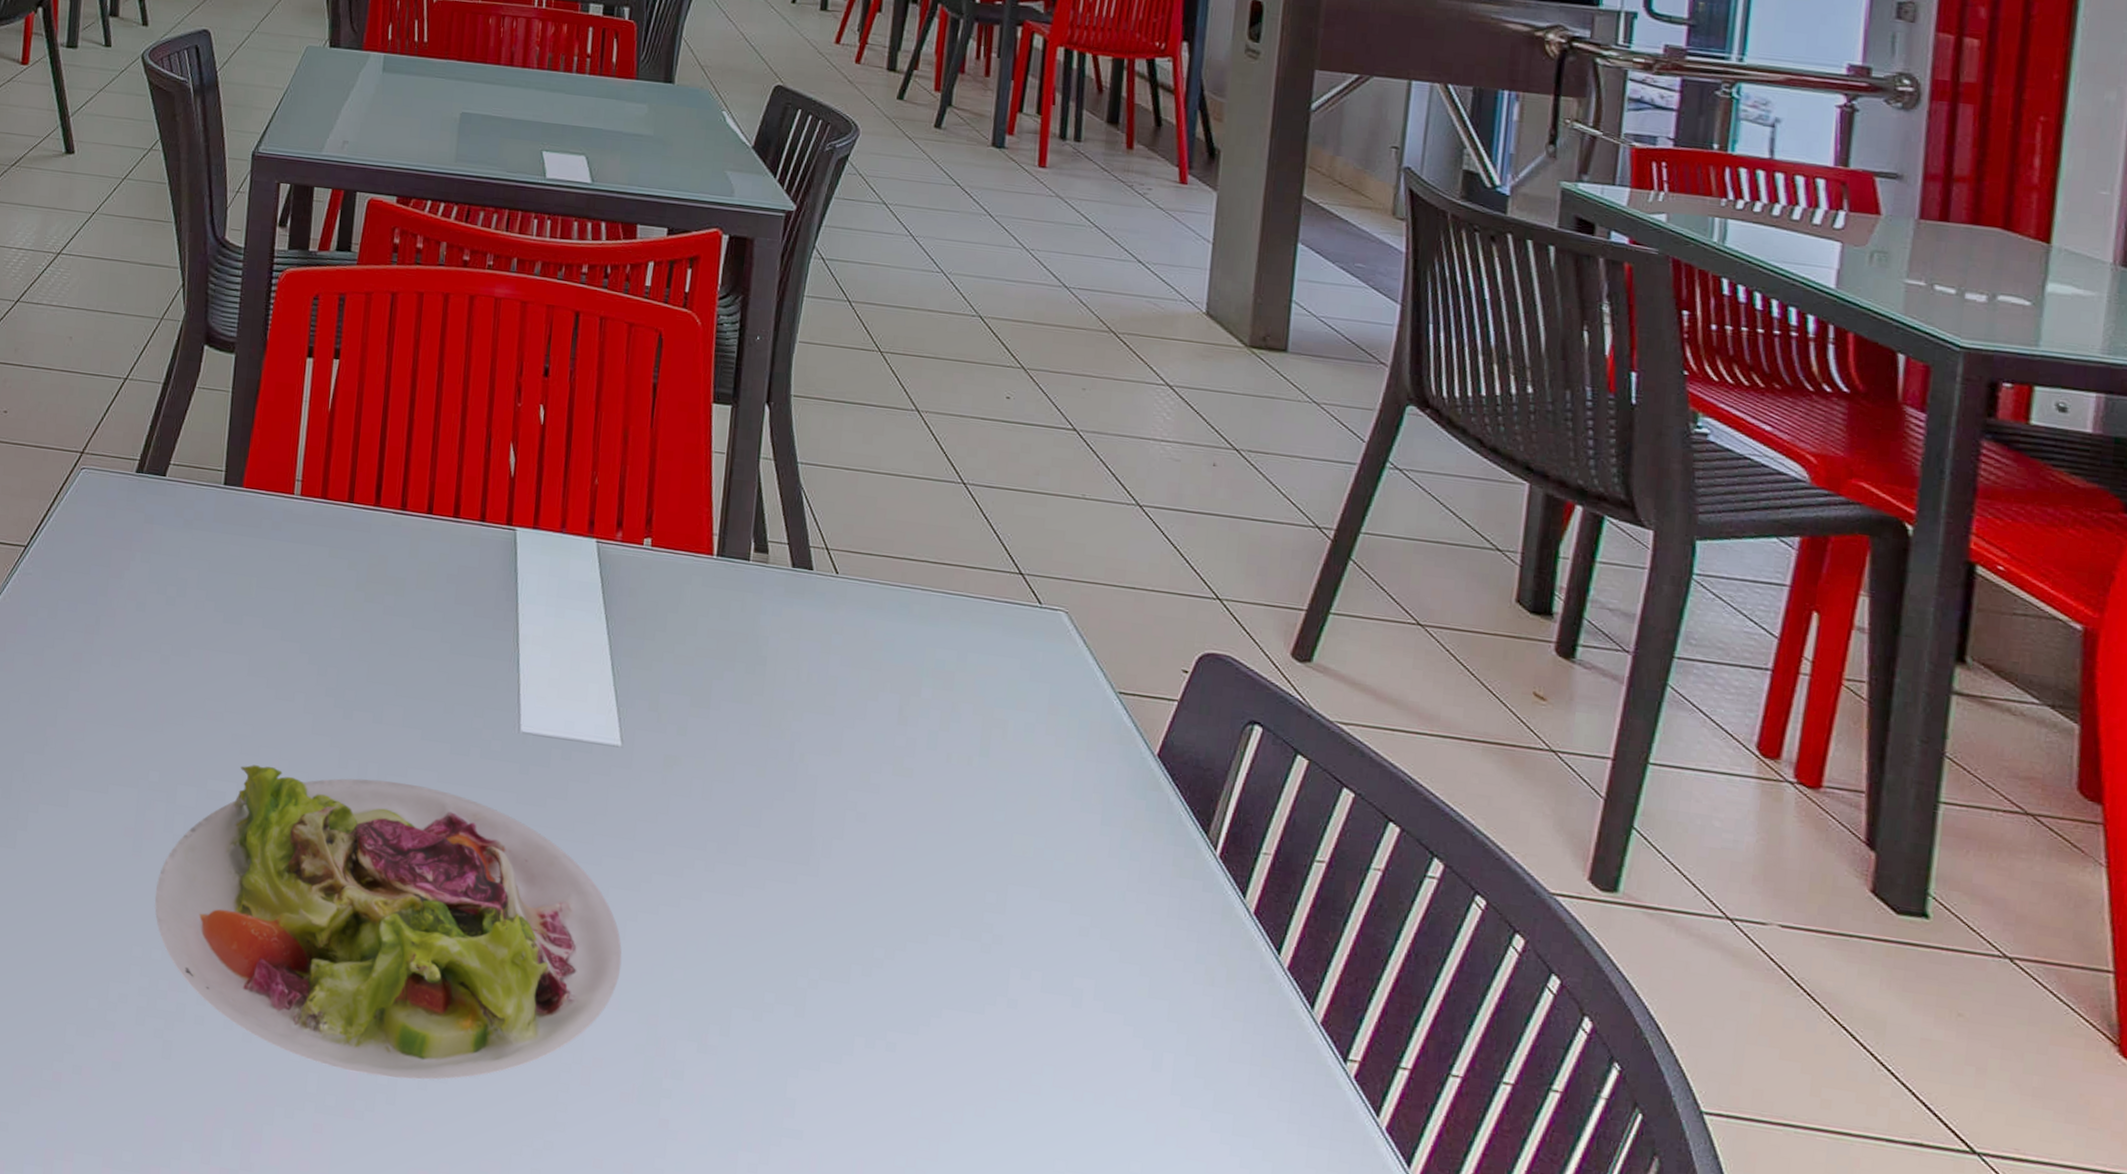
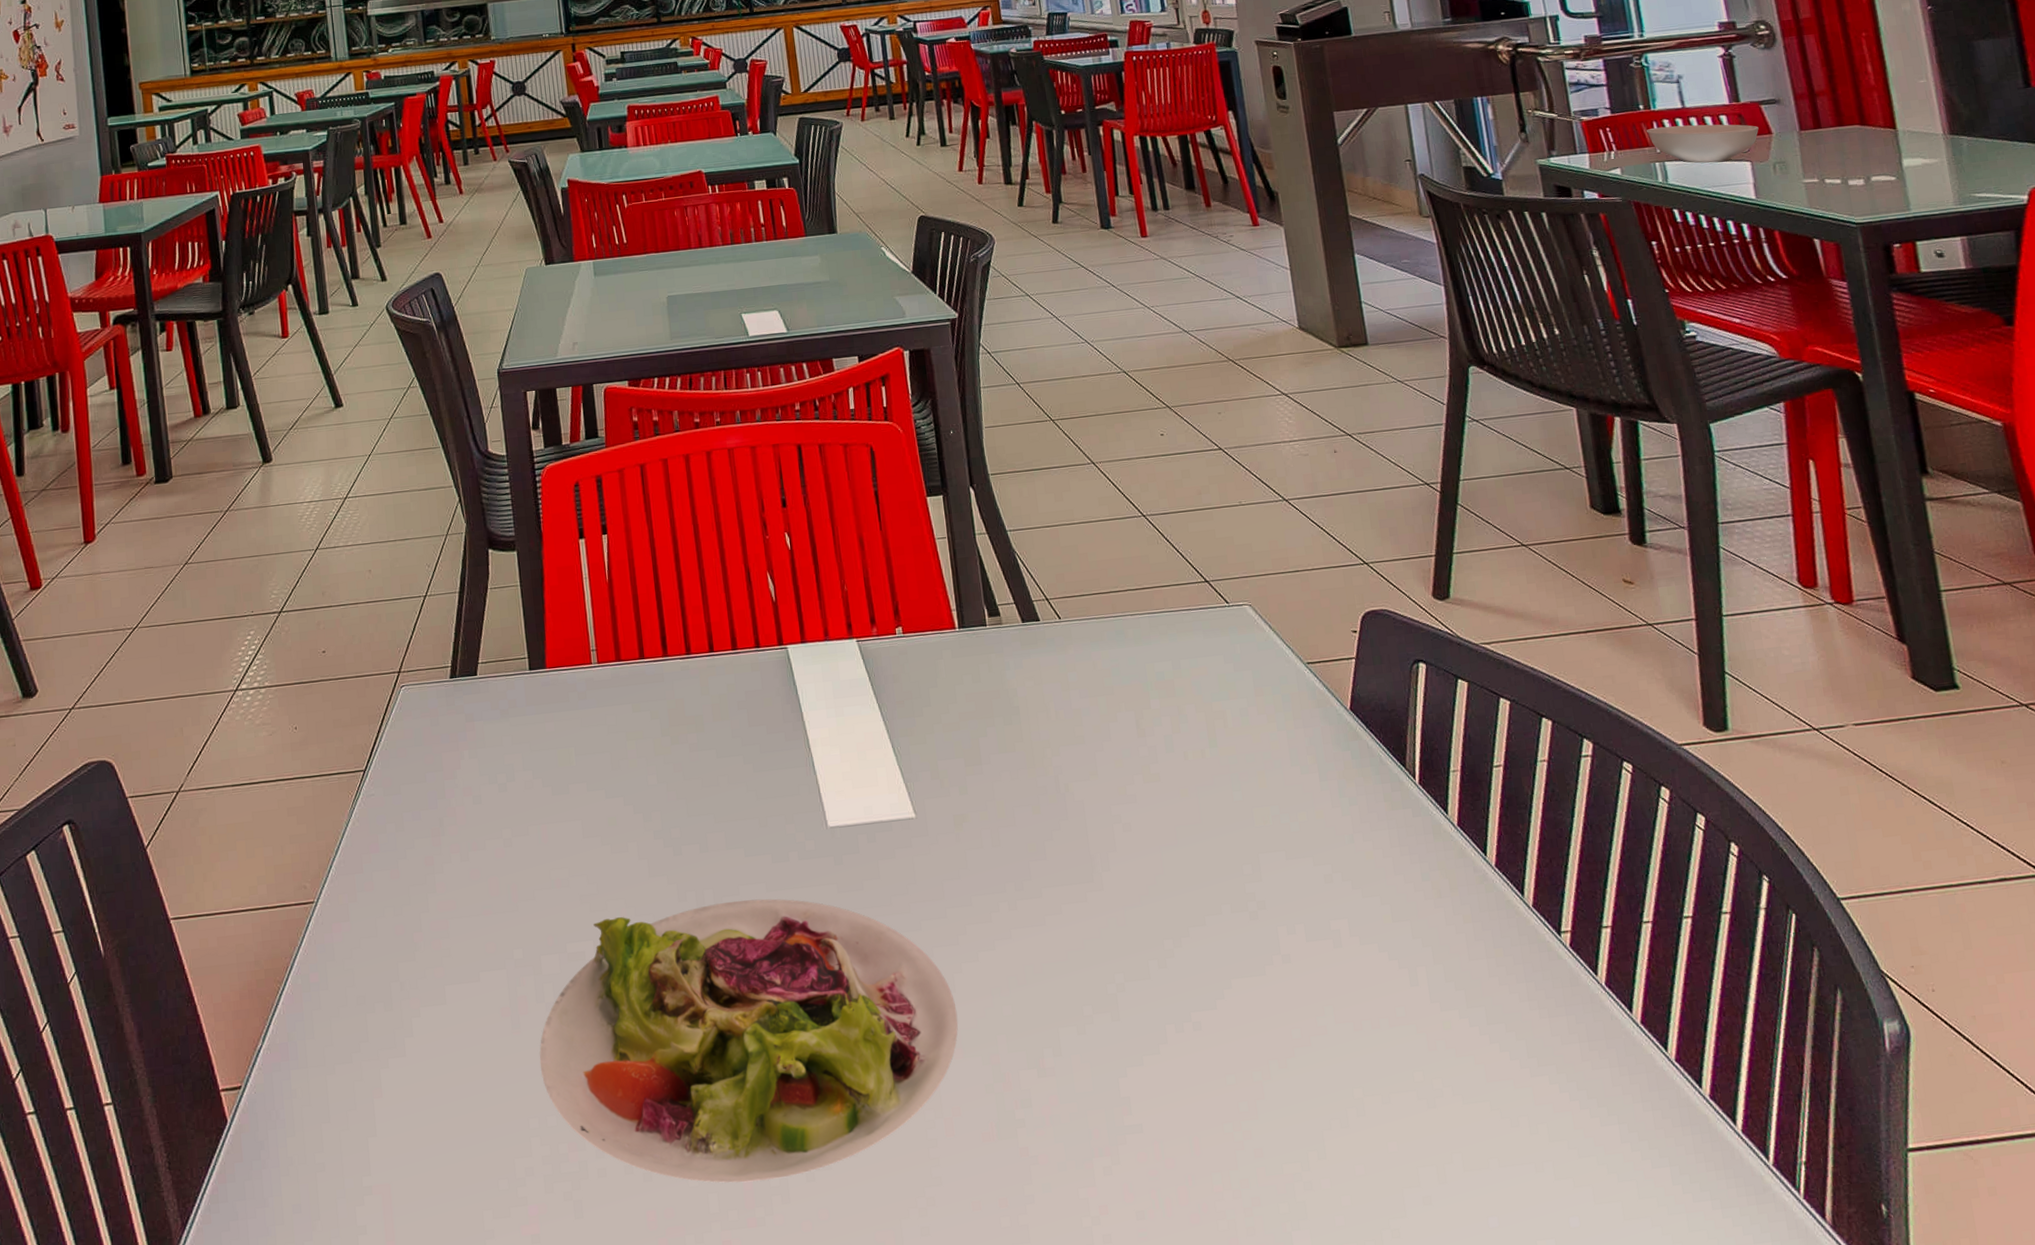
bowl: none [1713,175,1866,236] -> present [1646,124,1760,164]

